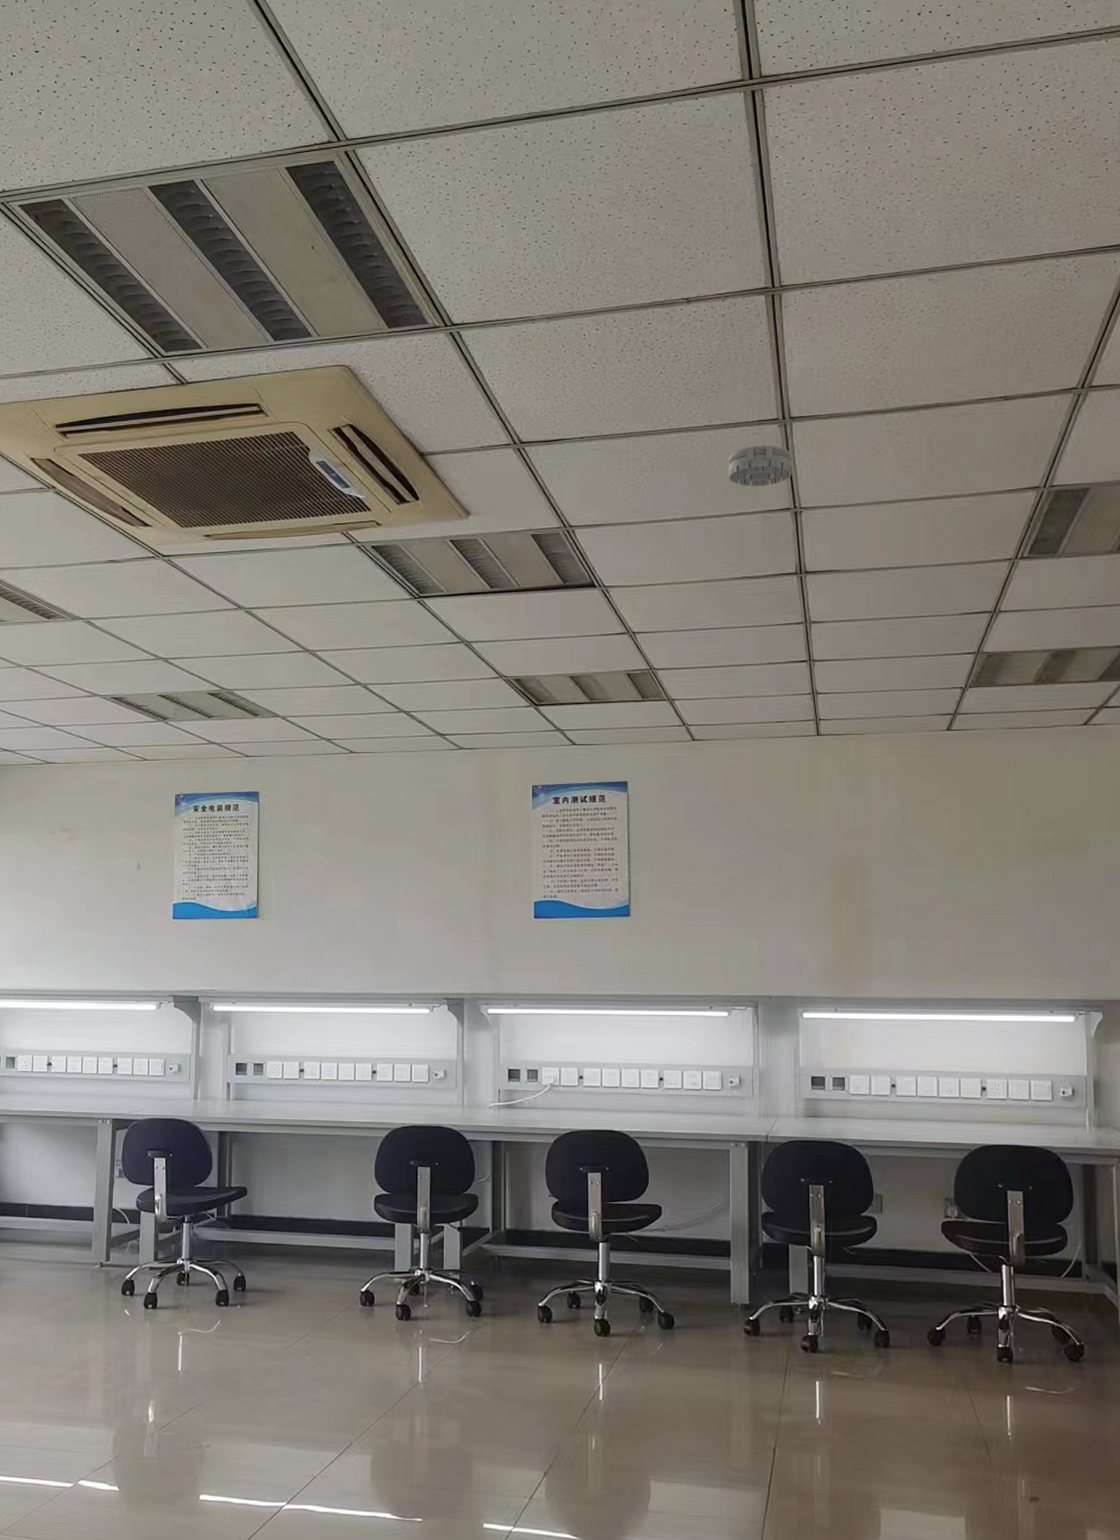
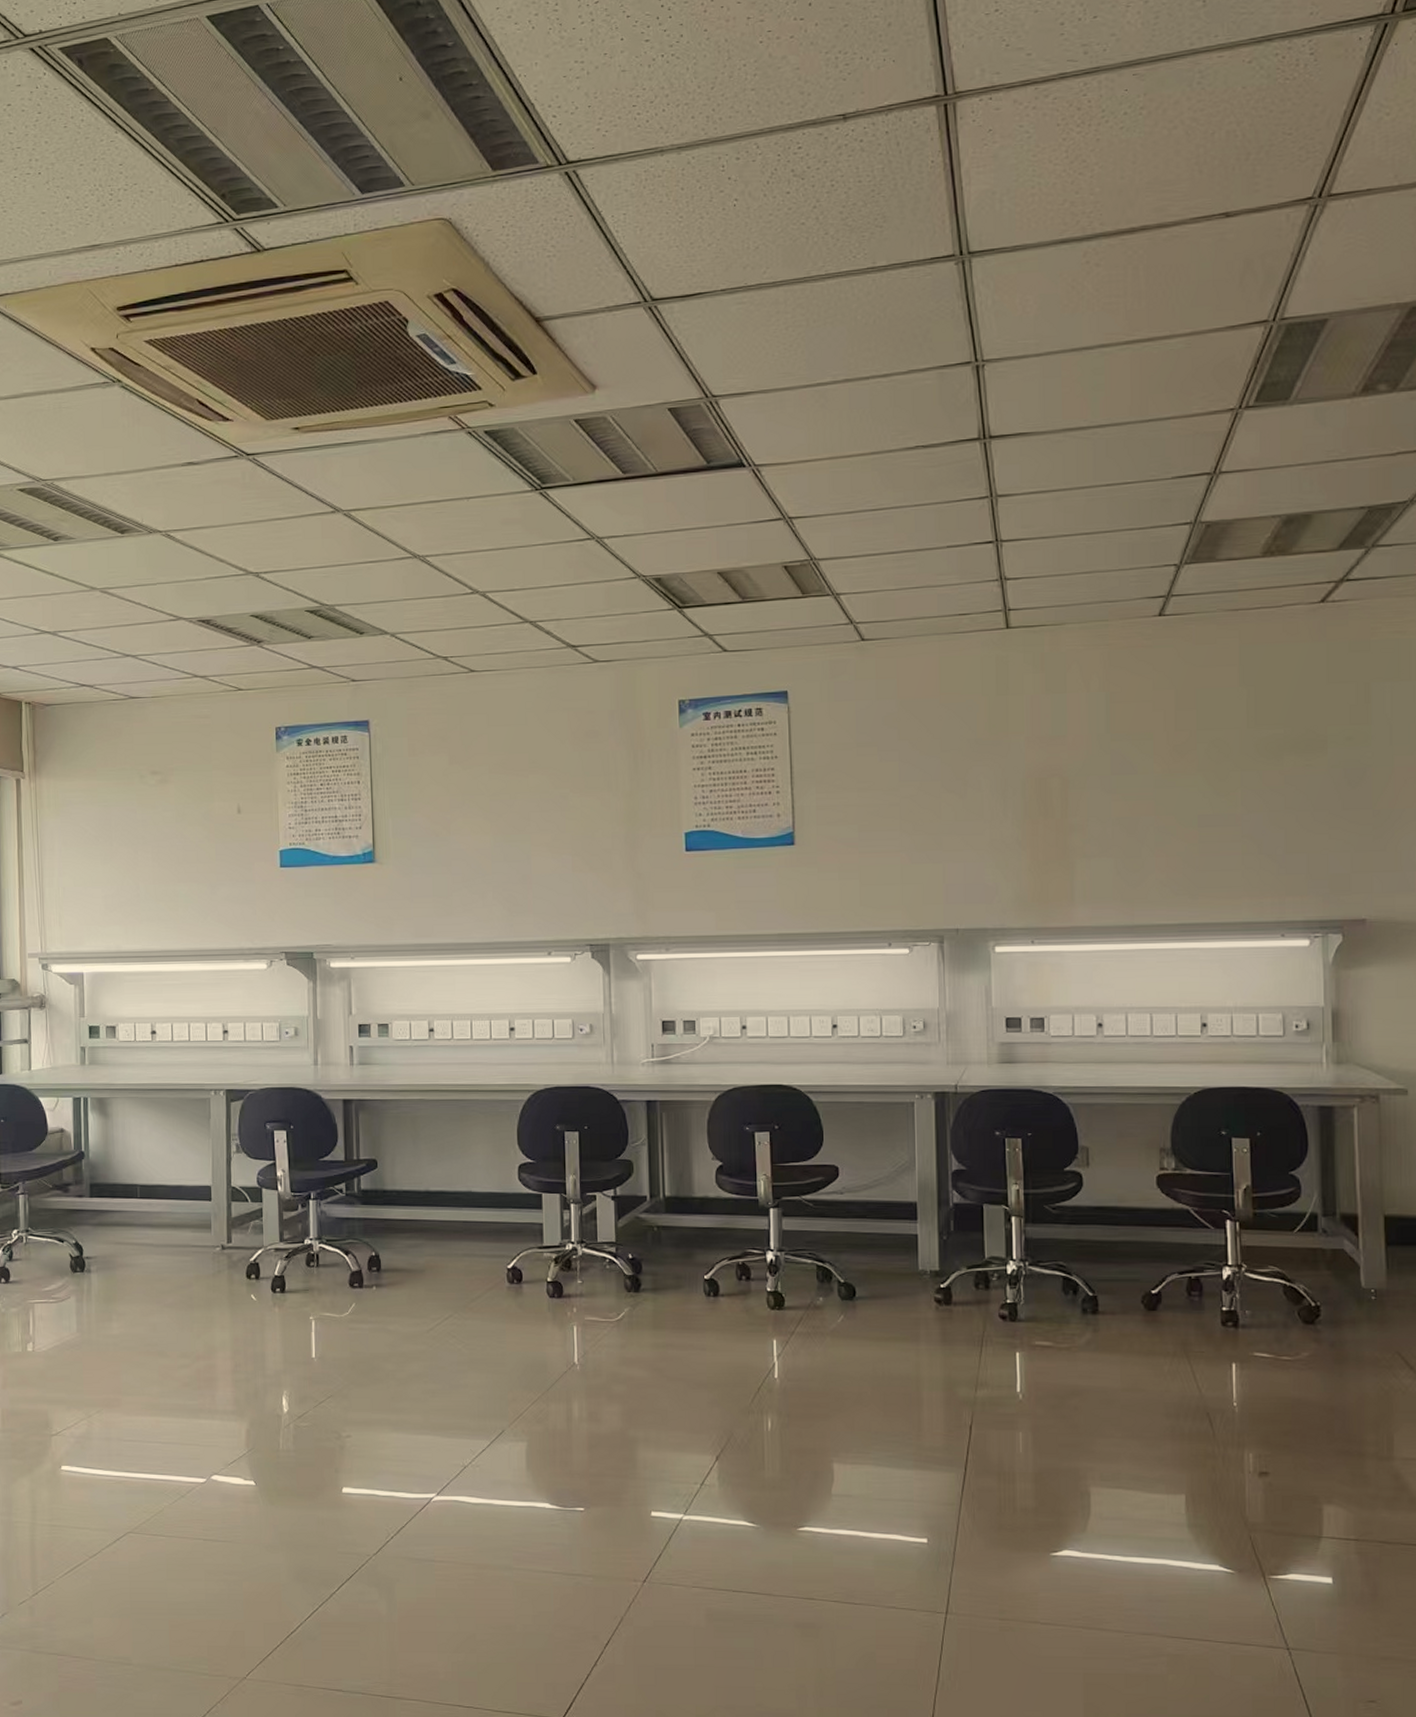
smoke detector: present [729,445,792,487] -> none [897,287,972,339]

